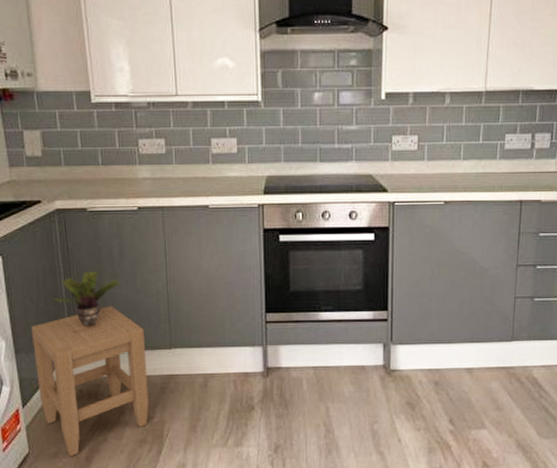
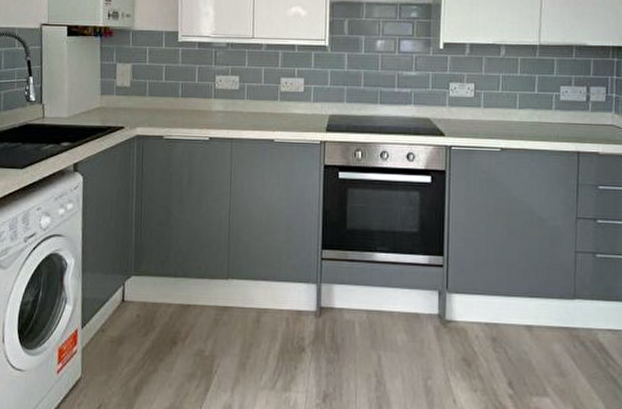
stool: present [32,306,149,457] -> none [98,231,204,386]
potted plant: present [51,271,120,327] -> none [122,195,186,251]

